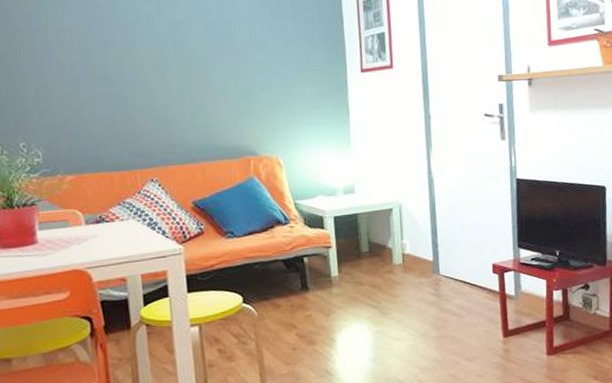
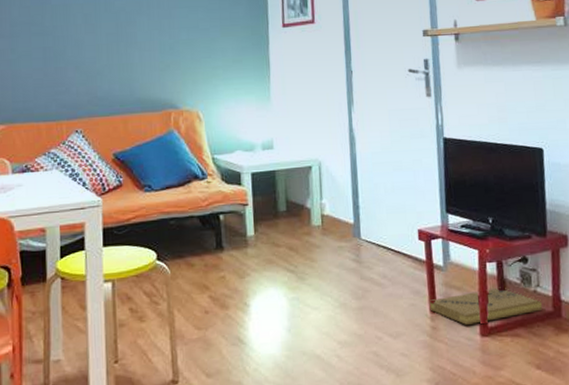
cardboard box: none [502,311,601,346] -> present [429,287,543,325]

